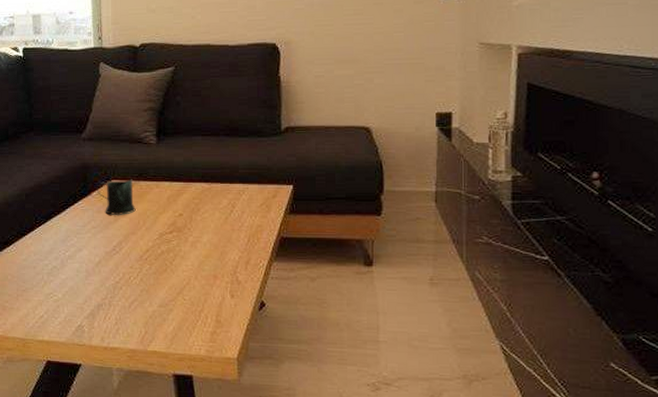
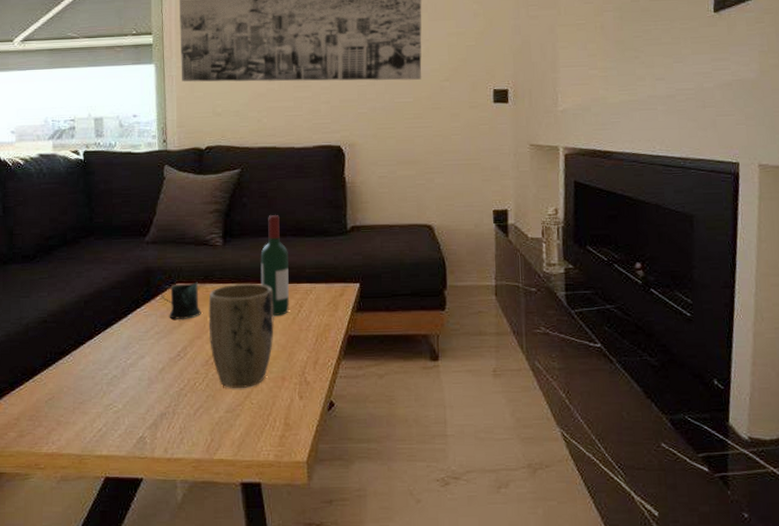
plant pot: none [143,181,207,284] -> present [208,283,274,388]
wine bottle: none [193,113,222,215] -> present [260,214,290,316]

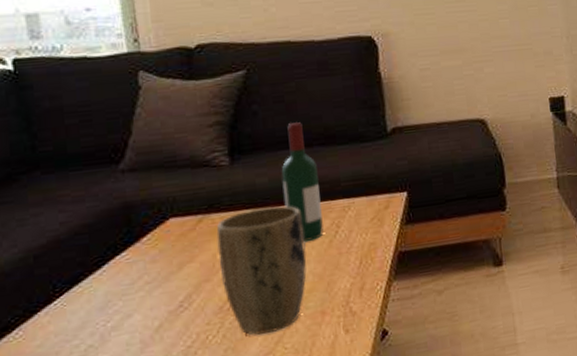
mug: present [160,282,201,319] -> none [146,213,208,263]

